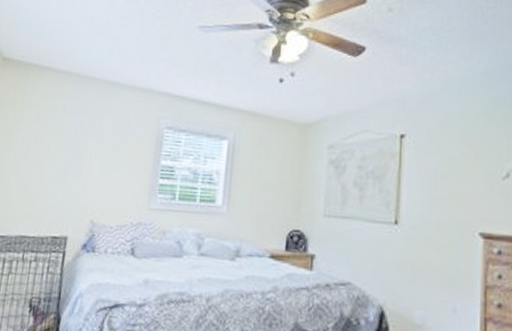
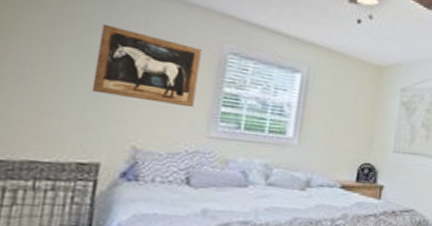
wall art: none [62,114,143,182] -> present [91,24,202,108]

